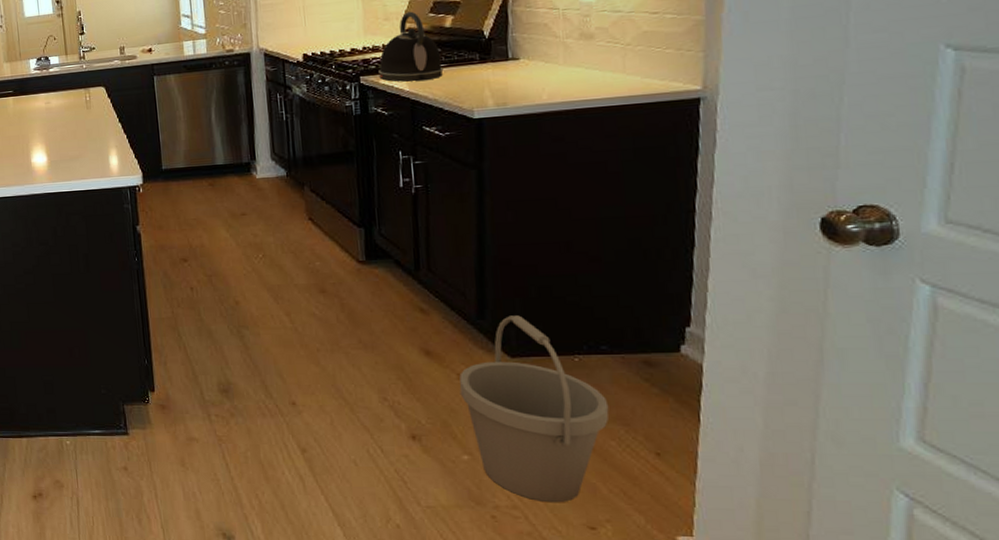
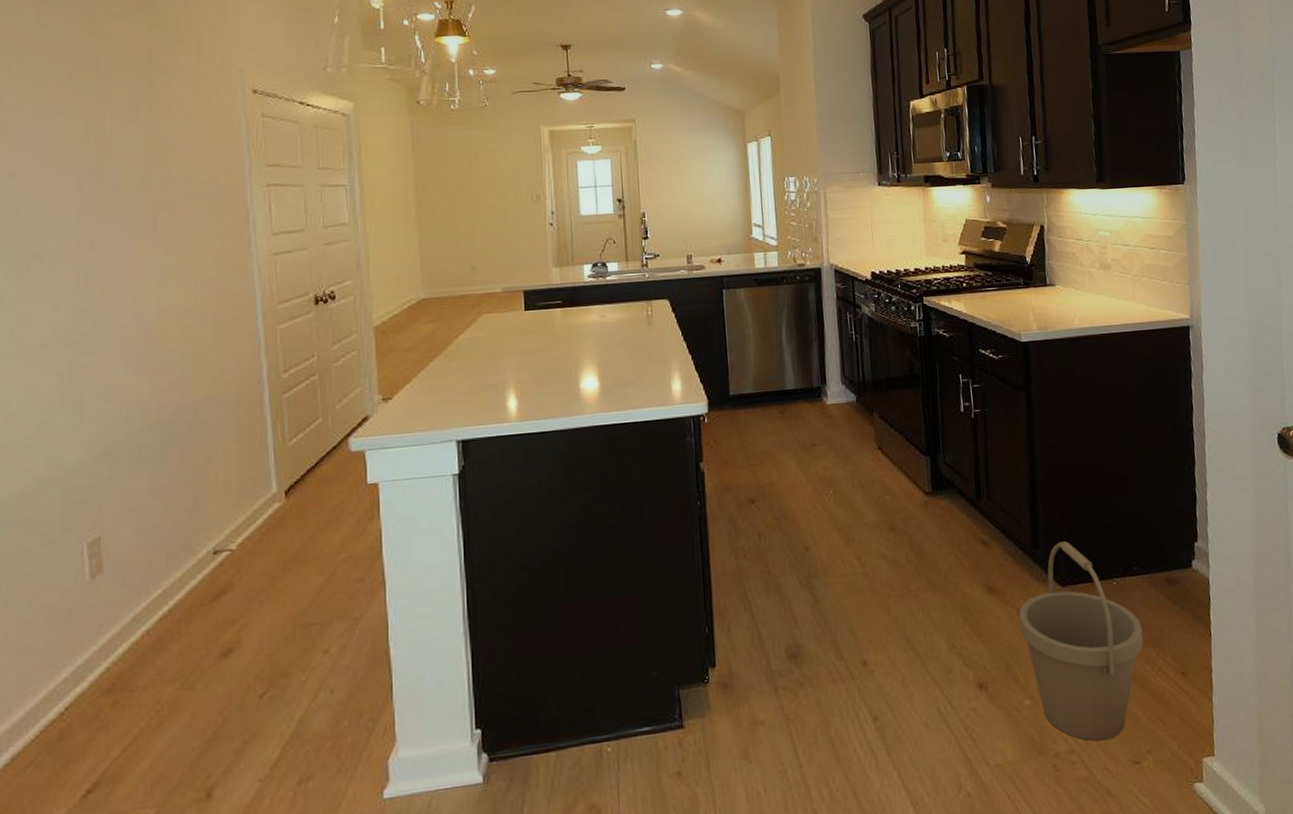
kettle: present [379,11,444,82] -> none [939,234,995,304]

